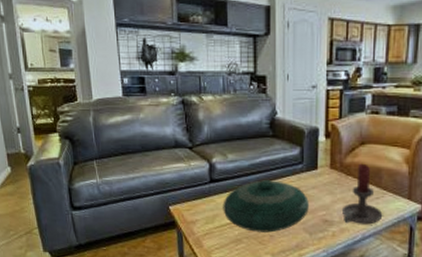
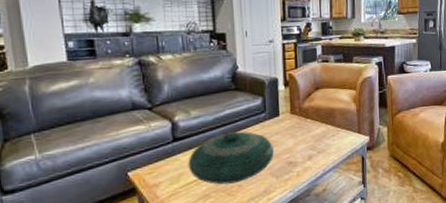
candle holder: present [343,163,383,225] -> none [304,106,339,163]

